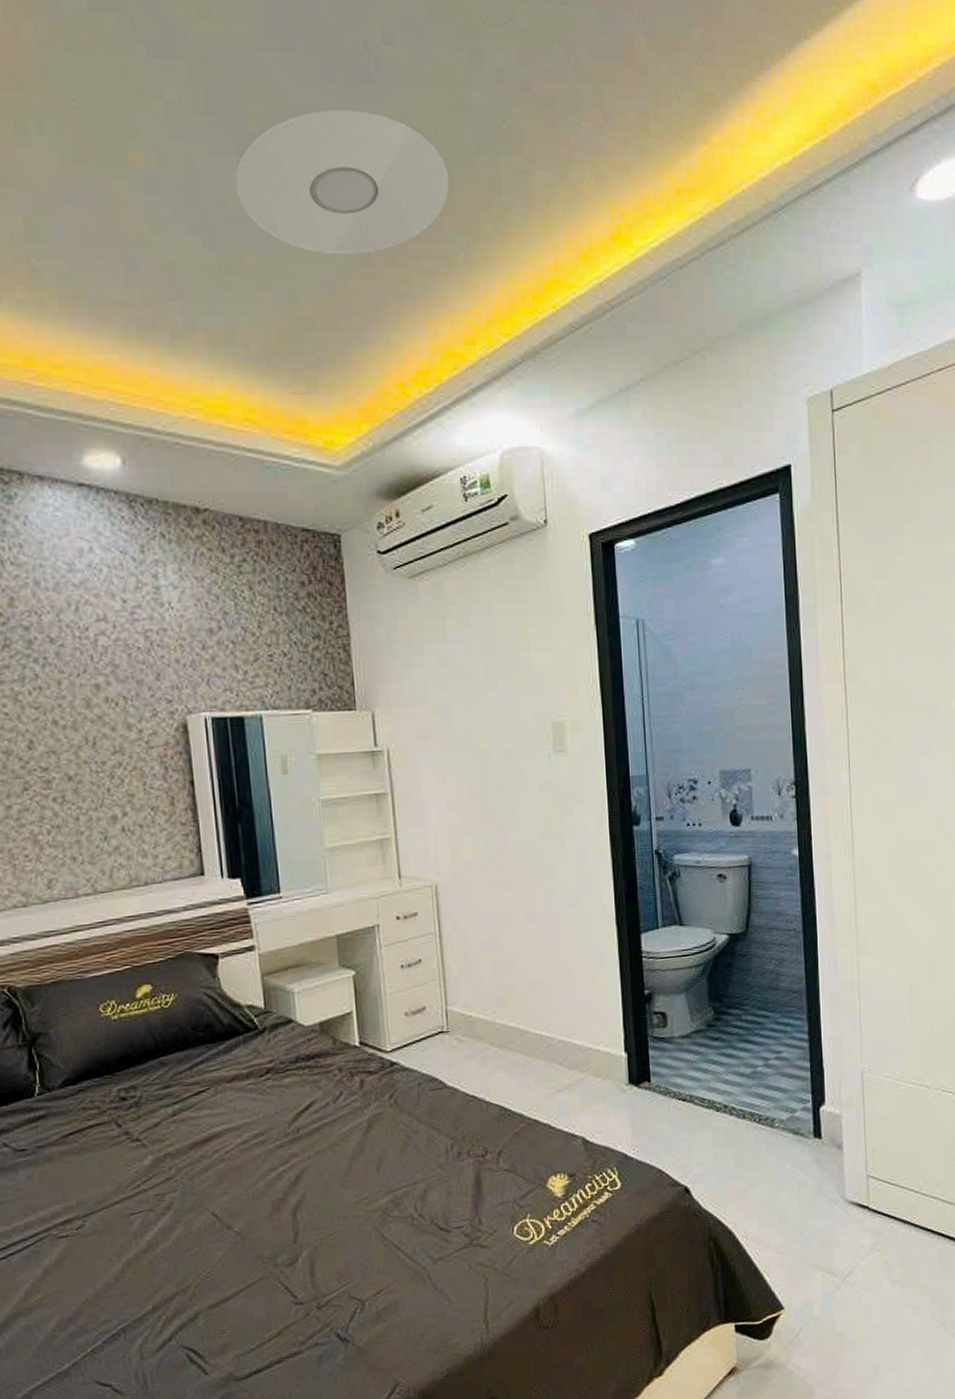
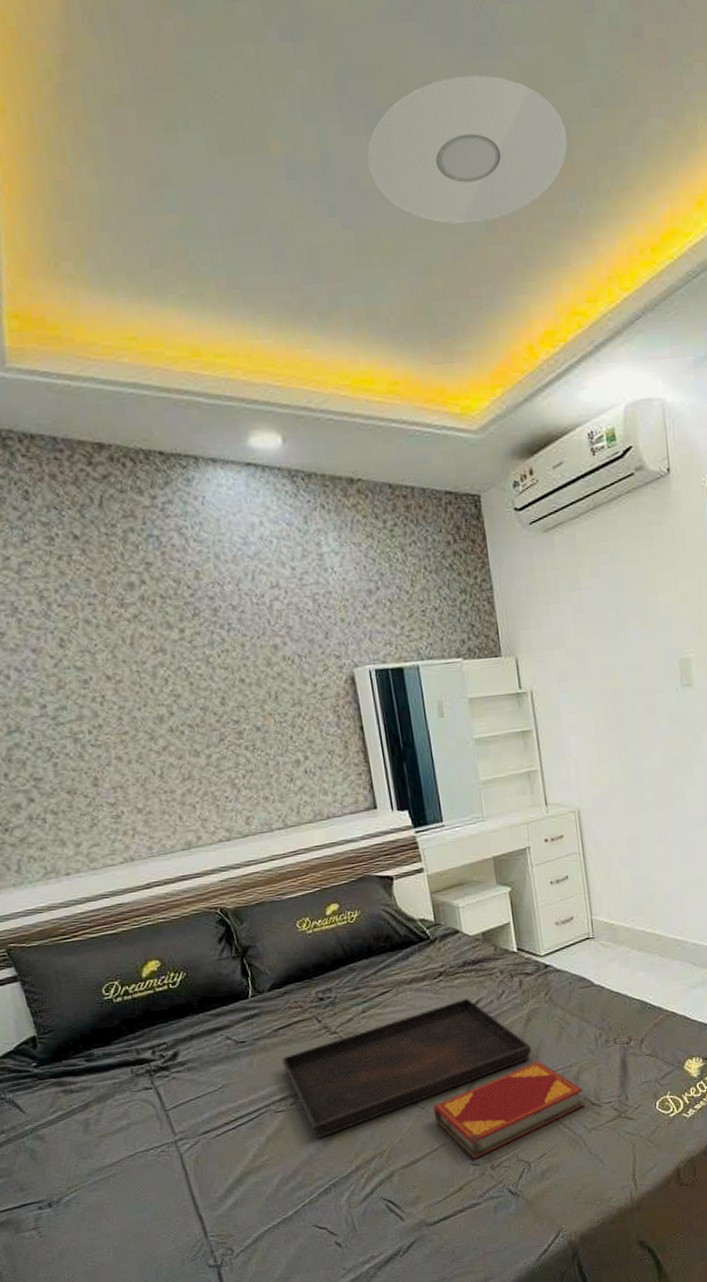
serving tray: none [69,1100,372,1271] -> present [281,998,532,1139]
hardback book: none [250,1176,432,1297] -> present [433,1061,585,1160]

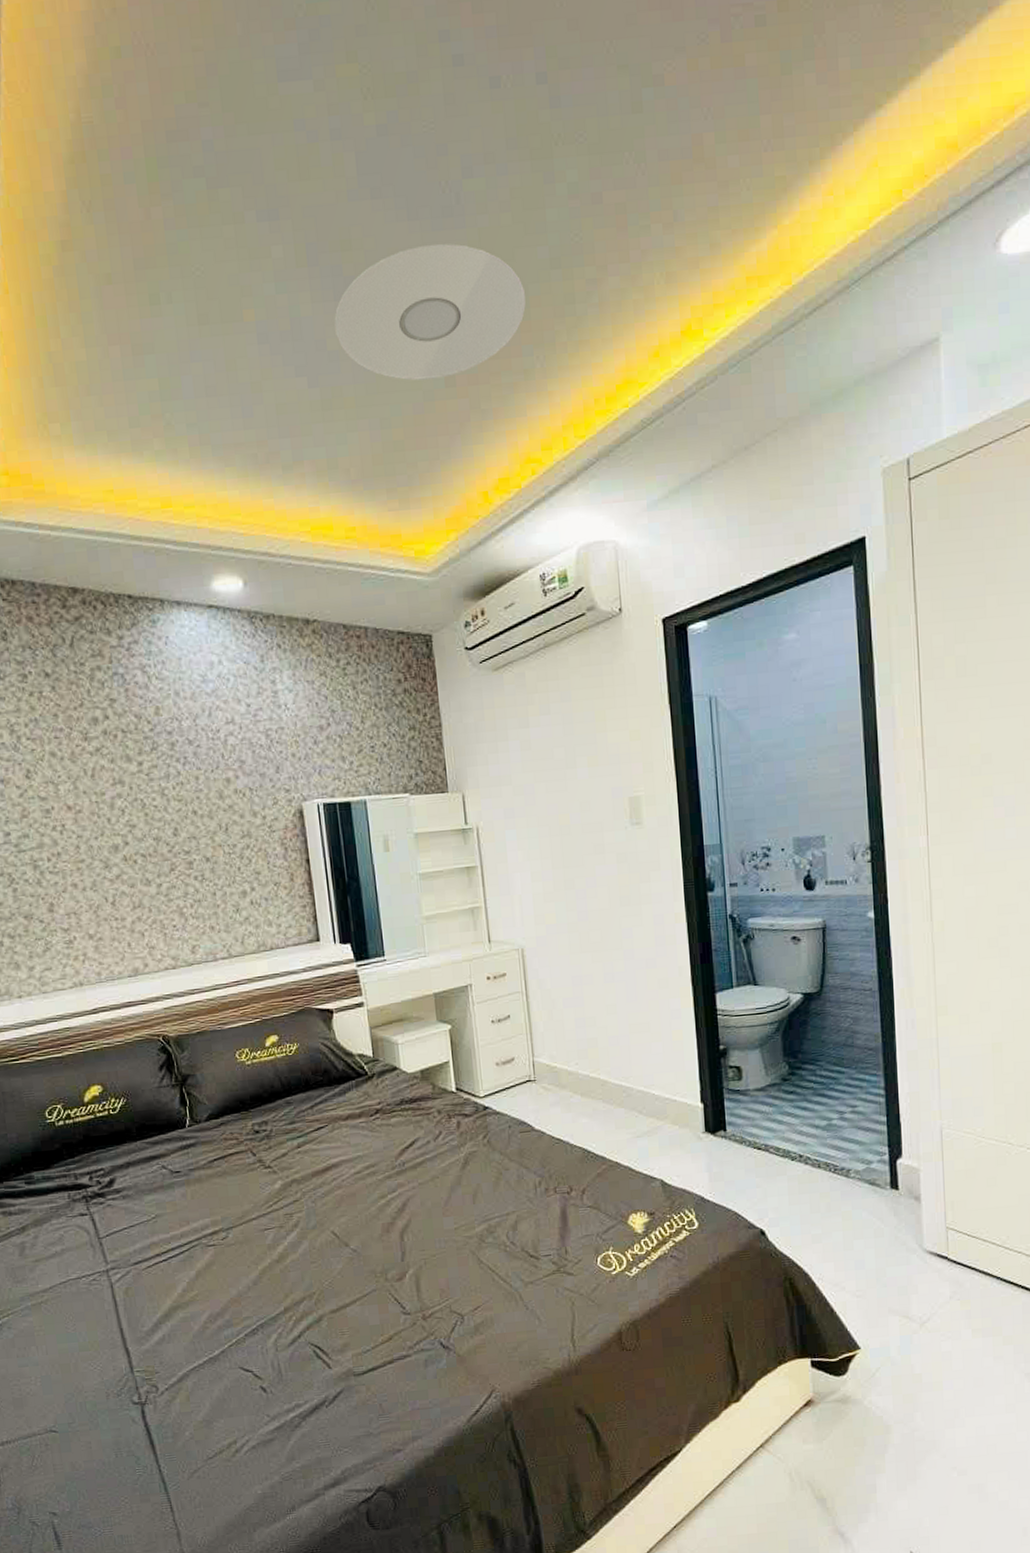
serving tray: present [281,998,532,1139] -> none [215,1137,469,1276]
hardback book: present [433,1061,585,1160] -> none [365,1207,523,1308]

